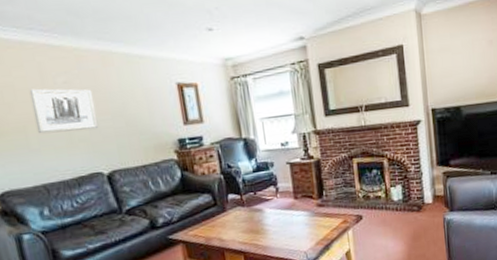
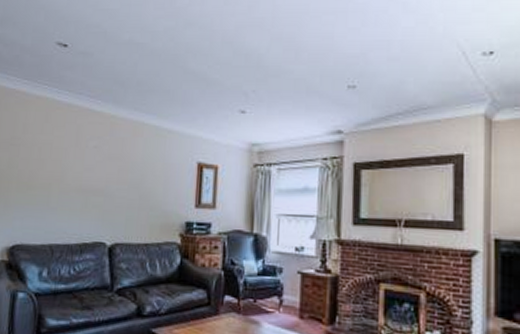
wall art: present [29,88,99,134] -> none [59,149,117,198]

